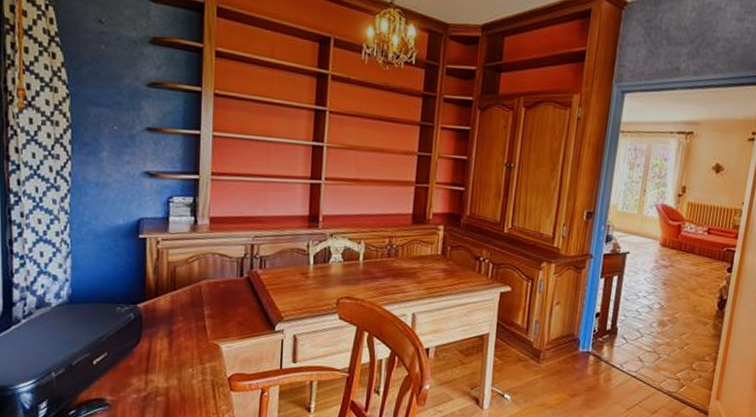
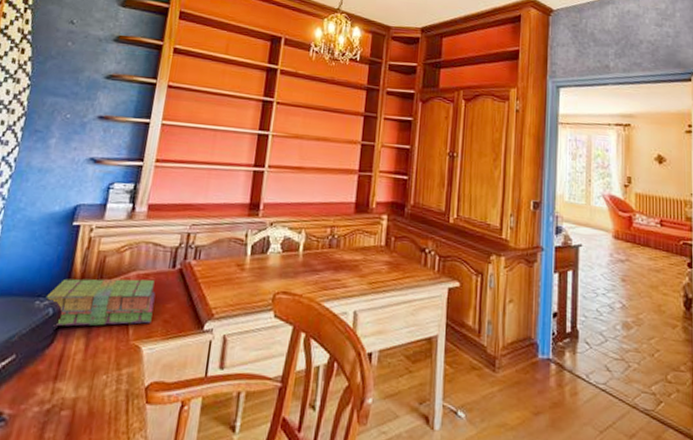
stack of books: none [125,286,227,329] -> present [45,278,156,327]

